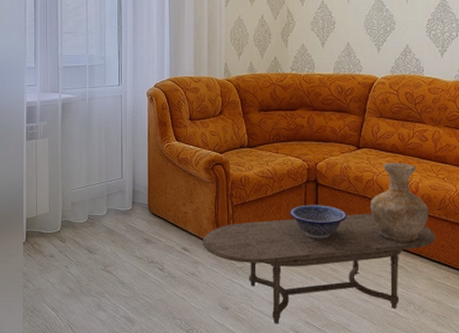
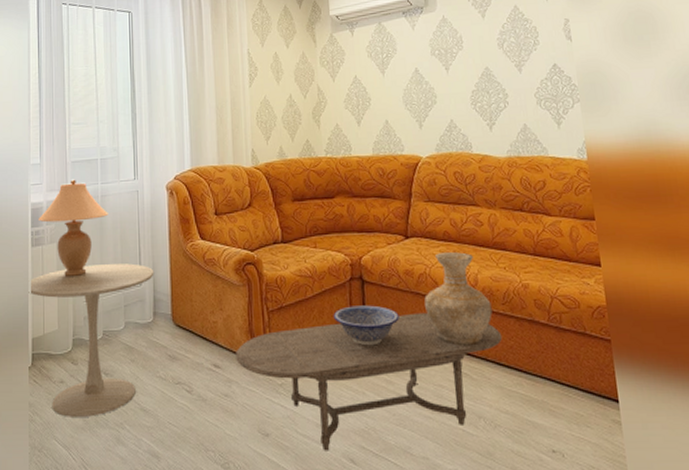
side table: none [23,159,134,286] -> present [28,263,154,417]
table lamp: none [33,82,95,168] -> present [39,179,108,277]

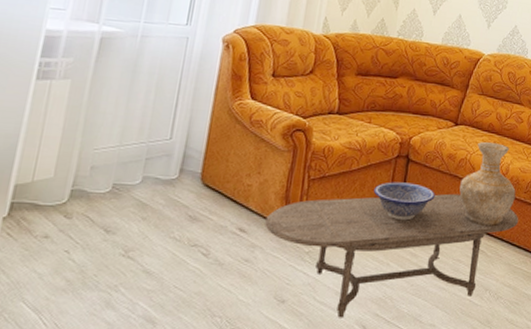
side table: present [28,263,154,417] -> none [21,109,190,277]
table lamp: present [39,179,108,277] -> none [52,11,147,121]

